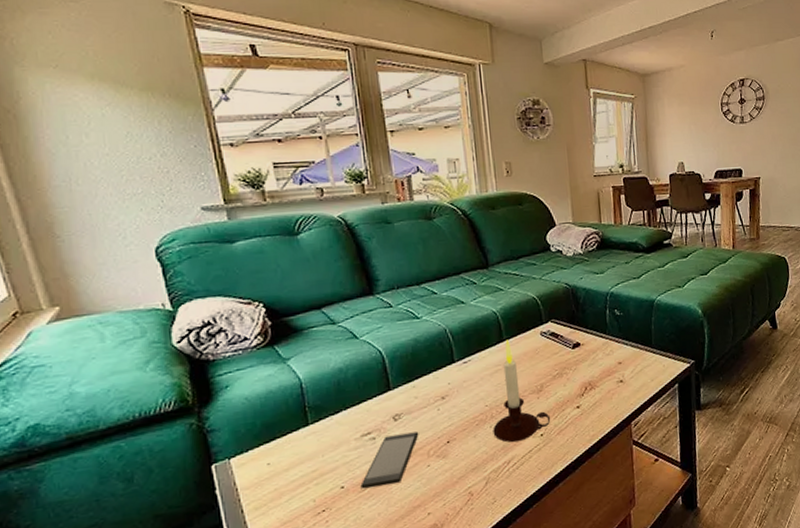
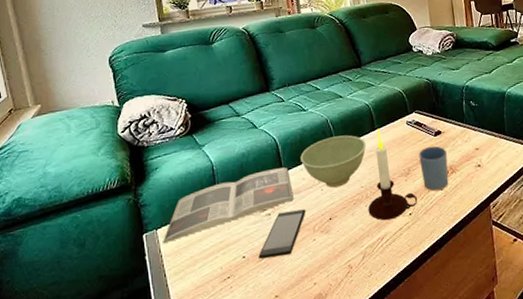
magazine: none [238,384,404,476] -> present [163,167,294,244]
bowl: none [412,347,492,408] -> present [300,135,366,188]
mug: none [553,359,587,410] -> present [418,146,449,192]

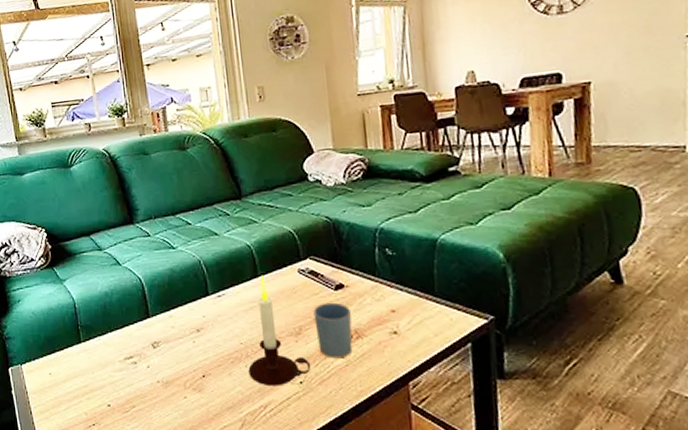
magazine: present [163,167,294,244] -> none [28,312,162,381]
smartphone: present [258,209,306,259] -> none [124,361,176,409]
bowl: present [300,135,366,188] -> none [169,280,247,341]

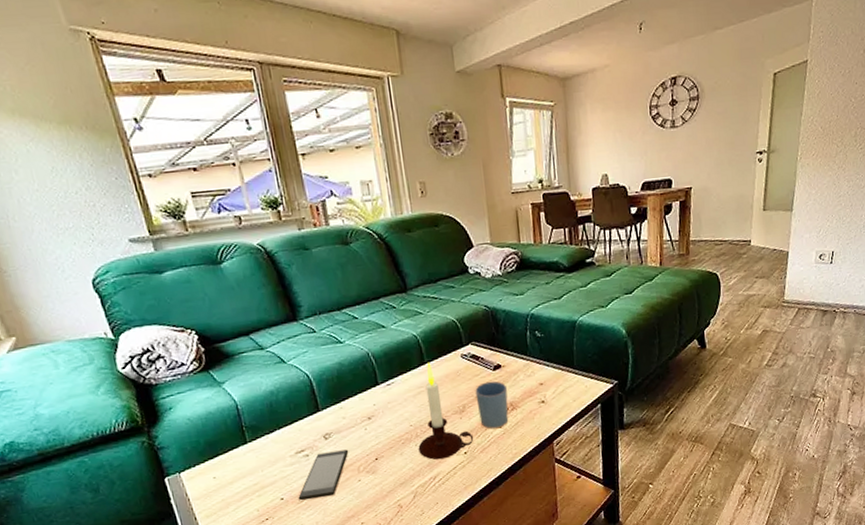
smartphone: none [124,361,176,409] -> present [298,449,349,500]

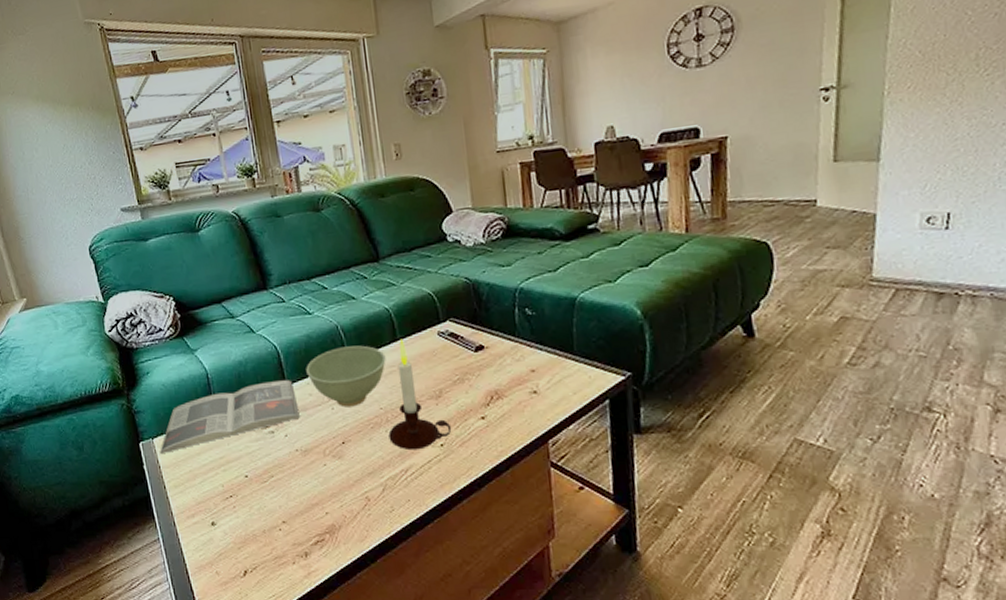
magazine: none [188,405,334,488] -> present [160,380,300,455]
smartphone: present [298,449,349,500] -> none [262,429,315,480]
bowl: none [338,369,415,427] -> present [306,345,386,408]
mug: present [475,381,509,430] -> none [453,364,493,420]

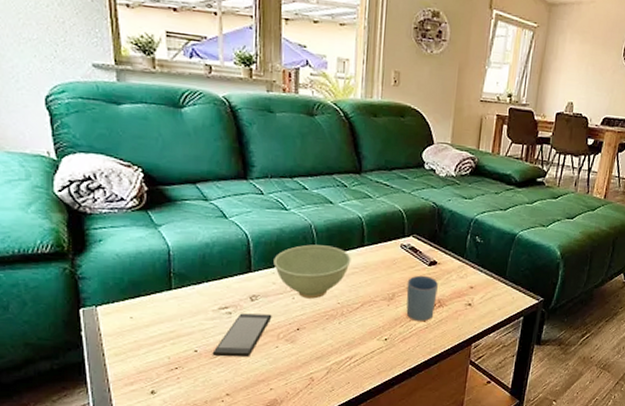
magazine: present [160,380,300,455] -> none [103,266,260,323]
smartphone: none [262,429,315,480] -> present [212,313,272,356]
candle: present [388,339,452,451] -> none [341,245,397,342]
mug: none [453,364,493,420] -> present [406,275,438,322]

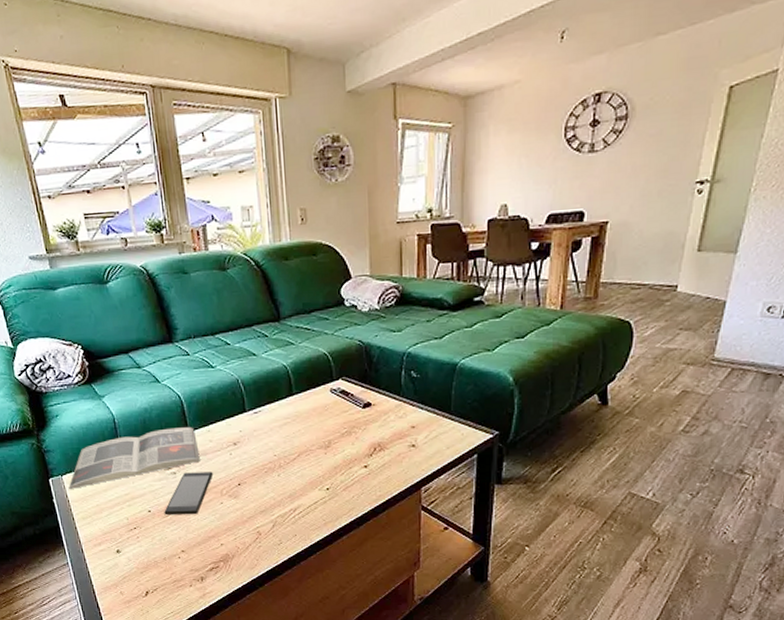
magazine: none [103,266,260,323] -> present [69,427,200,490]
bowl: present [273,244,351,299] -> none [207,398,282,453]
mug: present [406,275,438,322] -> none [342,419,376,468]

